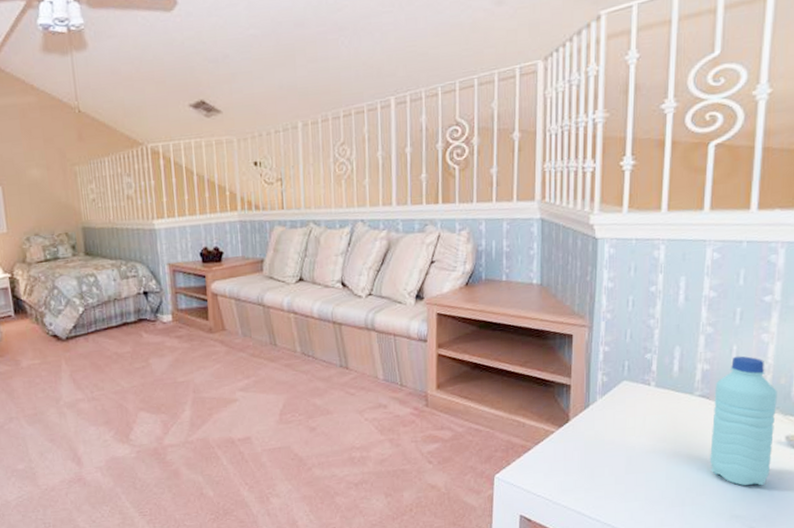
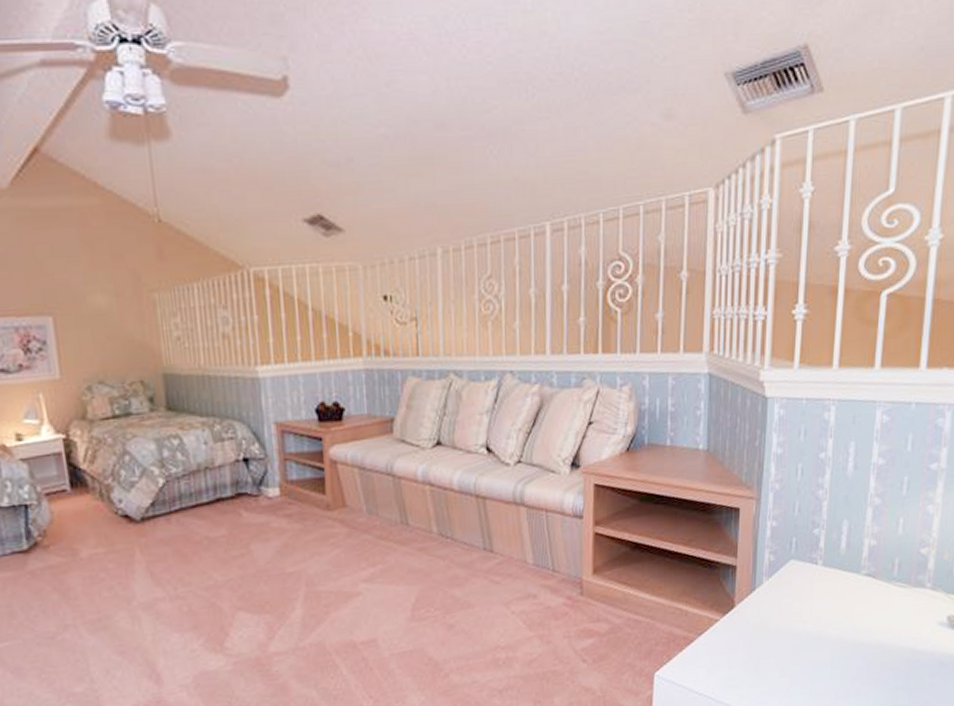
water bottle: present [709,356,777,486] -> none [874,529,941,672]

